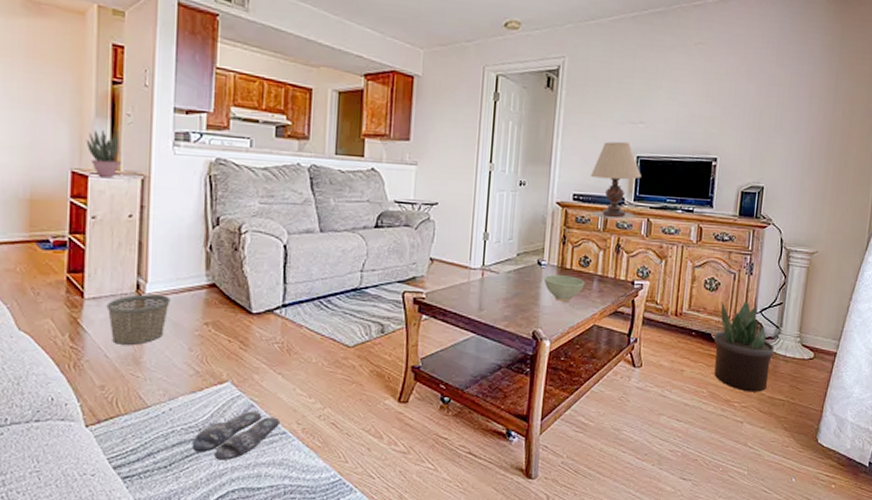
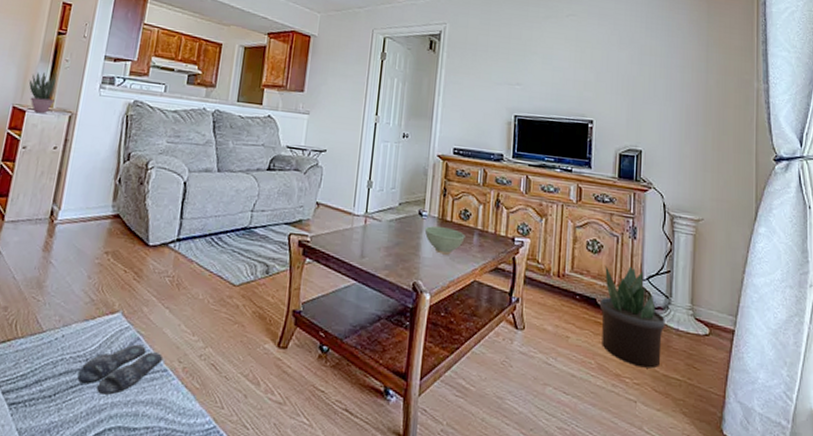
basket: present [106,294,170,345] -> none [21,220,79,269]
table lamp: present [590,141,641,220] -> none [469,100,519,176]

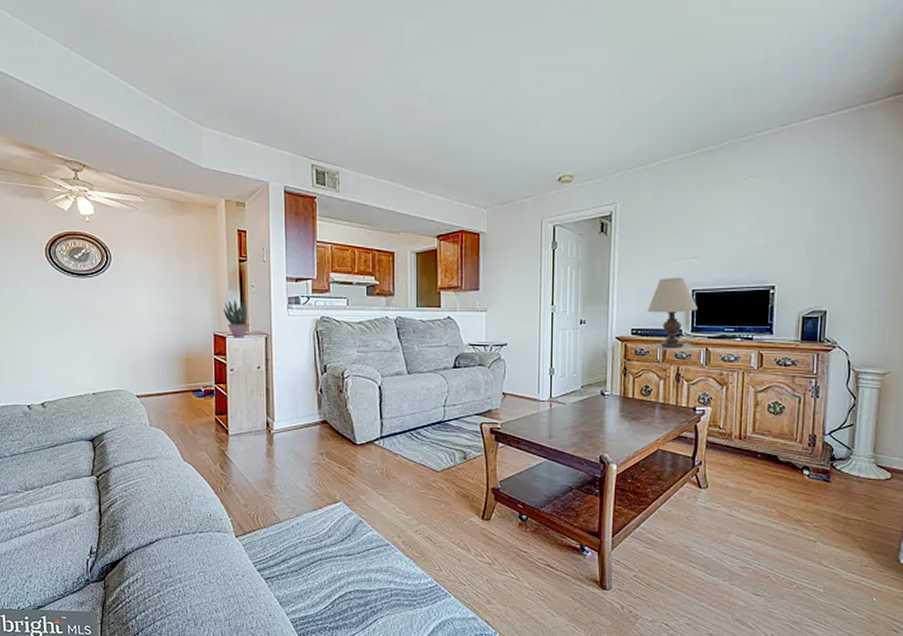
slippers: present [77,344,162,395] -> none [316,526,384,567]
bowl: present [424,226,465,255] -> none [607,404,647,429]
table lamp: none [469,100,519,176] -> present [647,277,698,351]
planter: present [599,266,665,369] -> none [780,423,847,513]

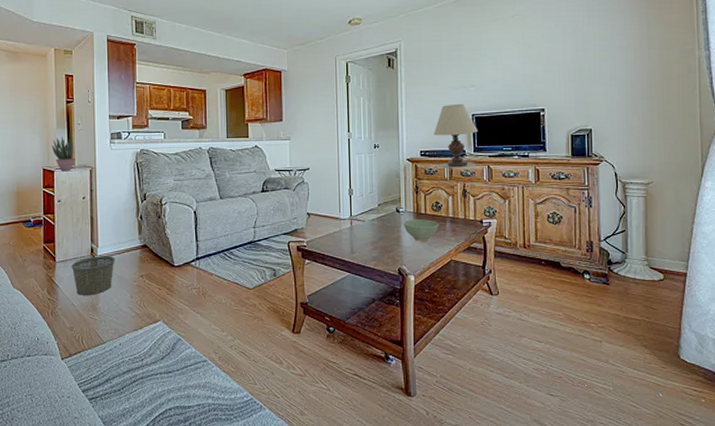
basket: none [245,430,293,472] -> present [71,256,115,295]
bowl: none [607,404,647,429] -> present [403,219,439,242]

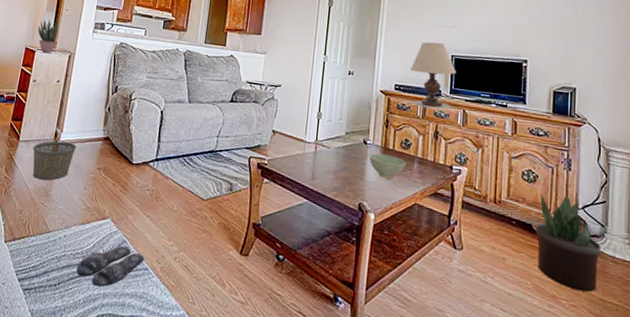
slippers: none [137,343,201,384] -> present [76,245,144,287]
planter: none [563,231,623,313] -> present [535,195,601,293]

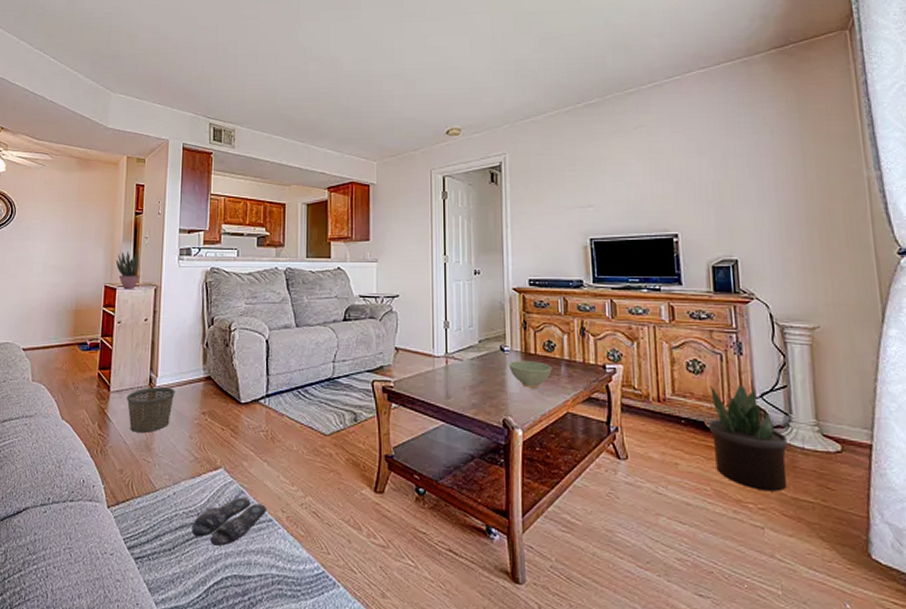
table lamp: present [409,42,456,110] -> none [543,225,598,302]

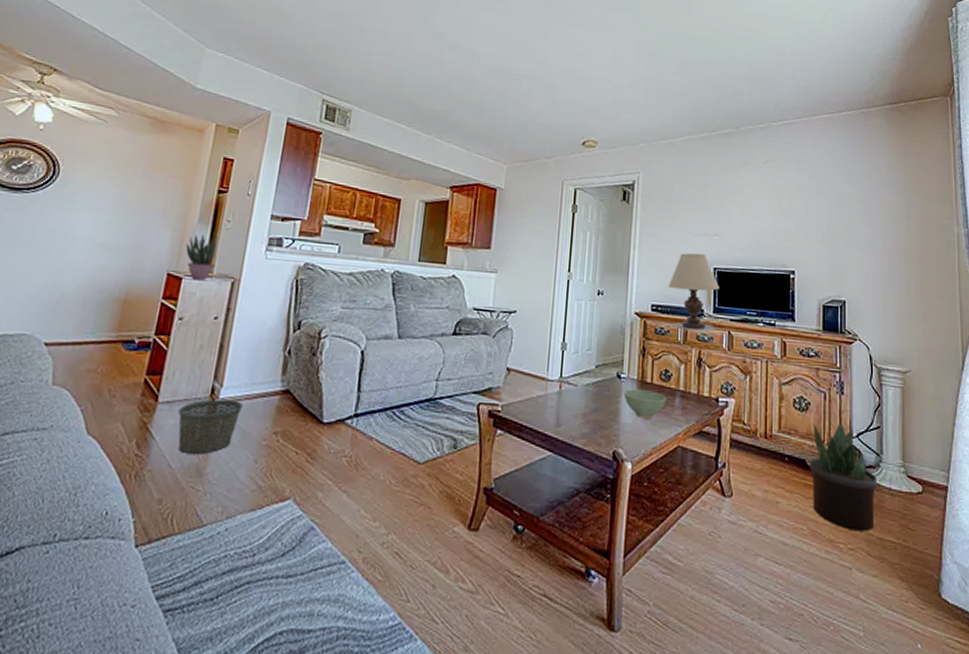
slippers: present [192,497,266,546] -> none [243,534,340,594]
table lamp: none [543,225,598,302] -> present [668,253,719,333]

